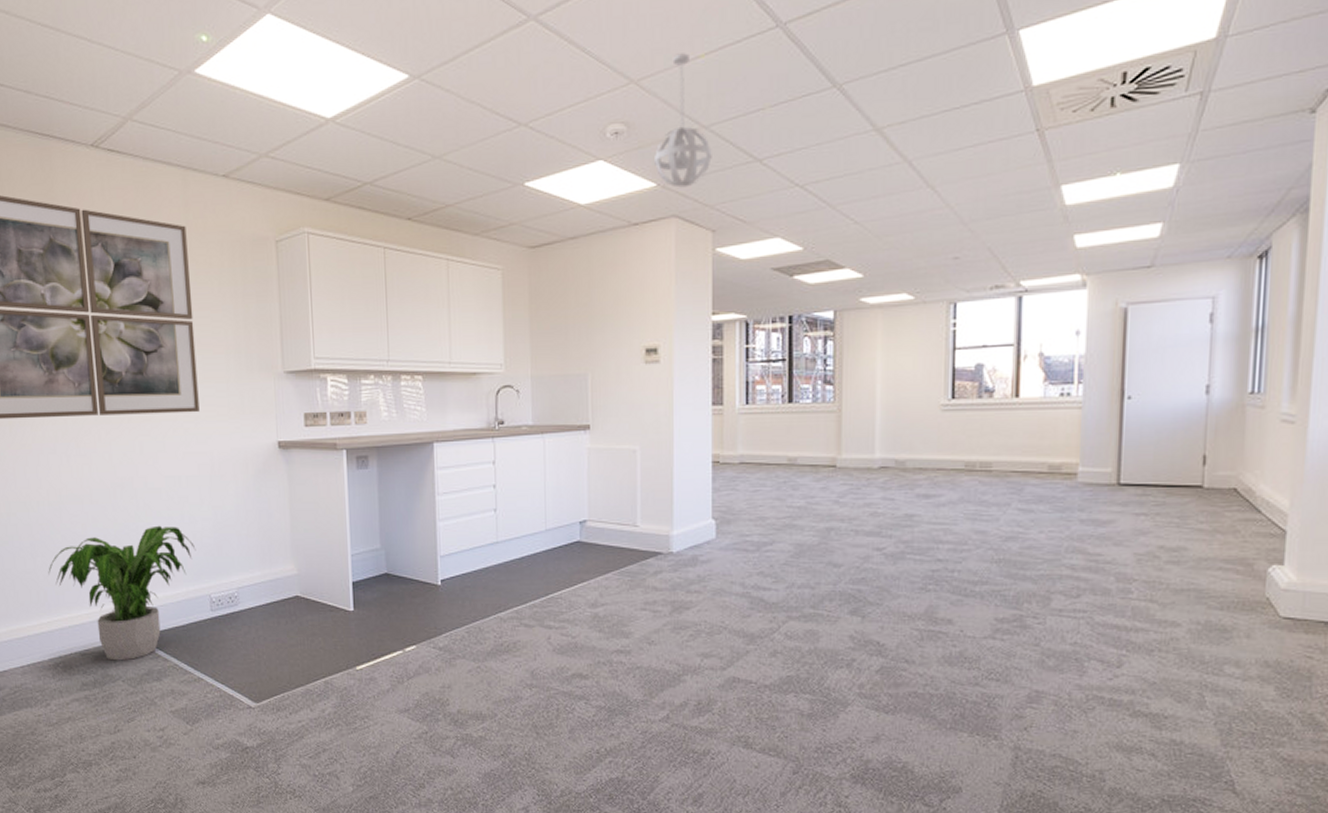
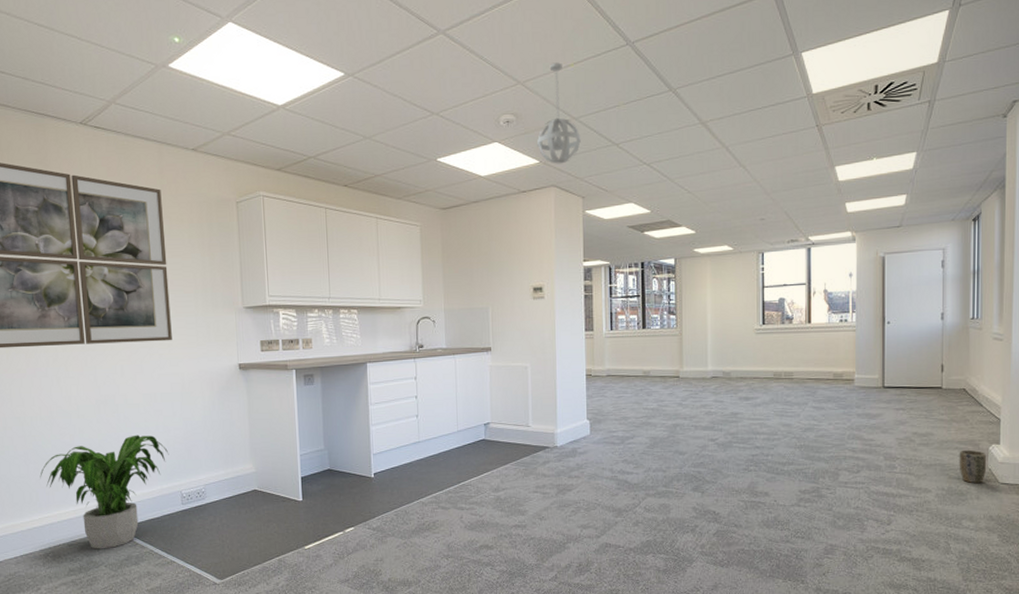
plant pot: none [1222,571,1264,617] -> present [959,449,987,484]

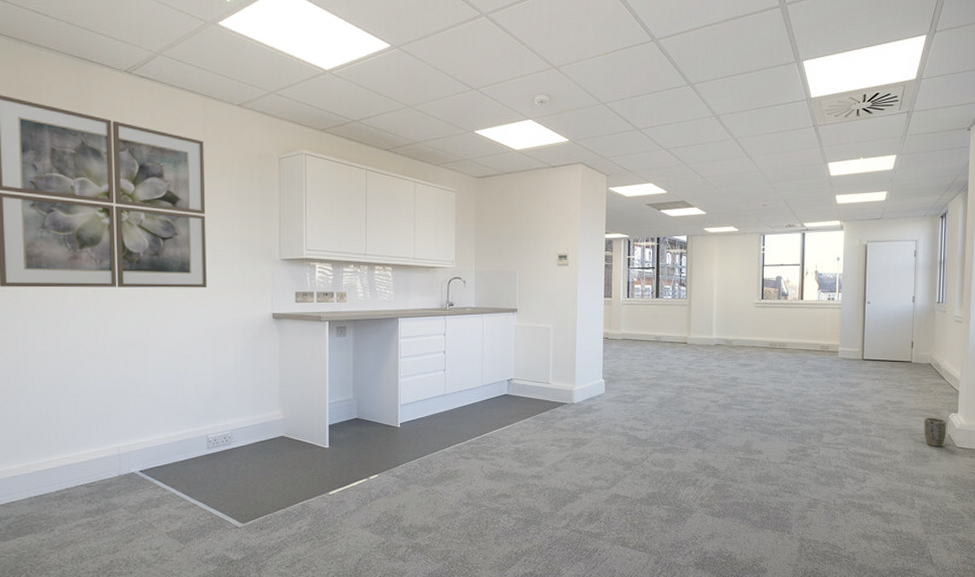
potted plant: present [40,434,169,549] -> none [60,378,197,491]
pendant light: present [537,62,581,164] -> none [568,51,607,144]

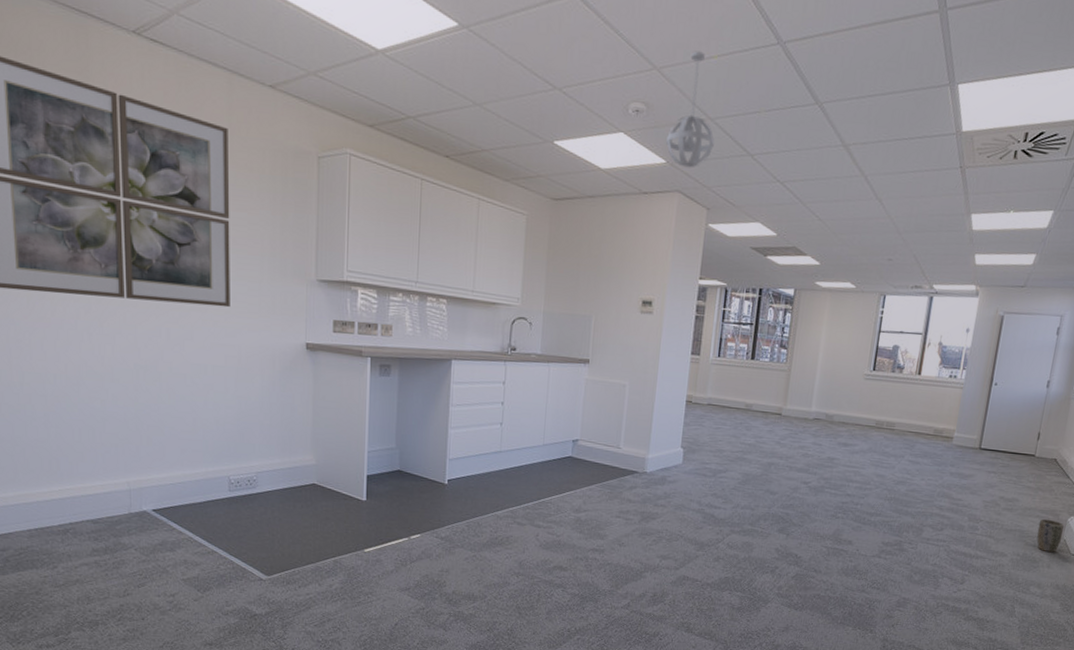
pendant light: none [568,51,607,144] -> present [666,51,715,168]

